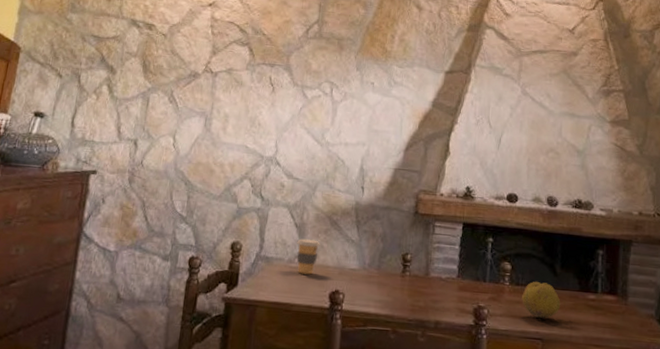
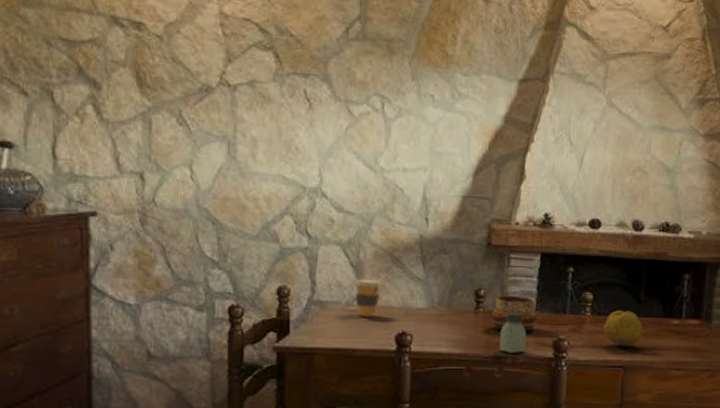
decorative bowl: none [416,261,459,298] -> present [490,295,537,332]
saltshaker: none [423,277,449,318] -> present [499,312,526,353]

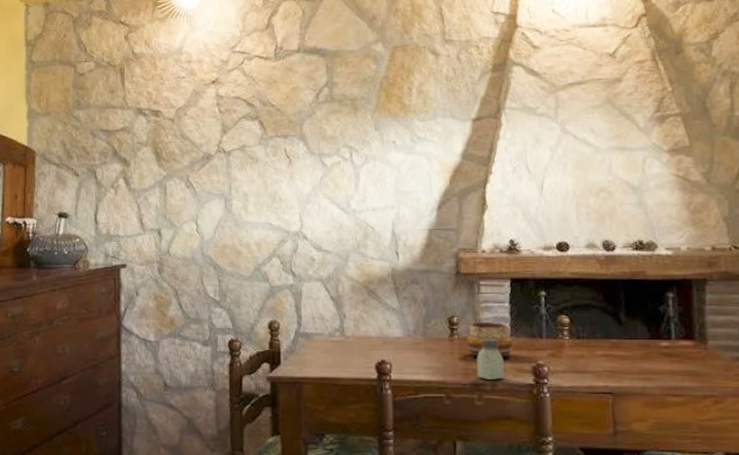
coffee cup: present [354,279,382,317] -> none [335,311,360,347]
fruit: present [603,310,644,347] -> none [585,333,630,372]

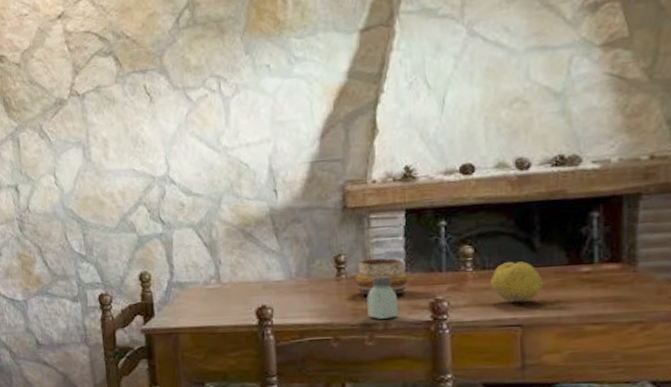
fruit: none [585,333,630,372] -> present [491,261,544,303]

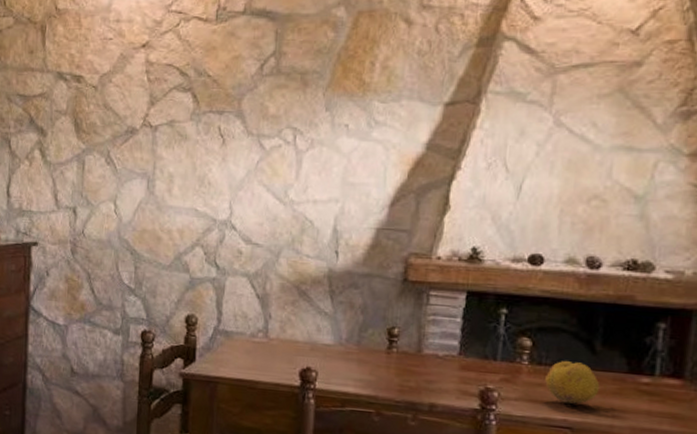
decorative bowl: present [354,257,408,296] -> none [405,335,461,378]
saltshaker: present [367,275,398,319] -> none [414,354,447,401]

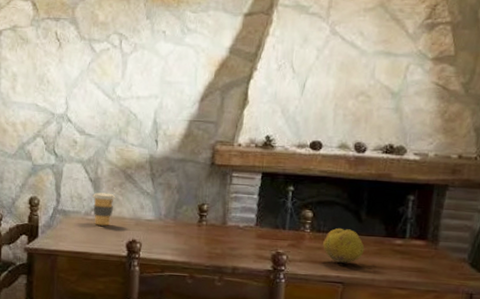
coffee cup: none [260,311,287,351] -> present [92,192,116,226]

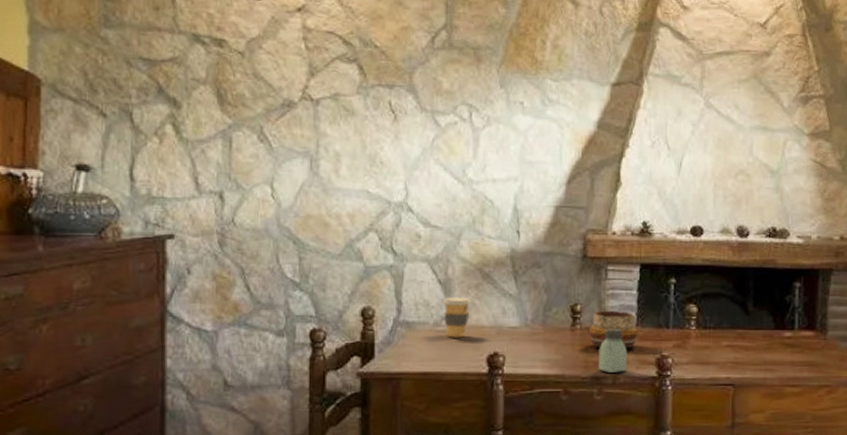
decorative bowl: none [213,210,257,245] -> present [588,310,638,349]
saltshaker: none [220,225,246,264] -> present [598,328,627,373]
fruit: present [323,228,365,264] -> none [710,323,754,363]

